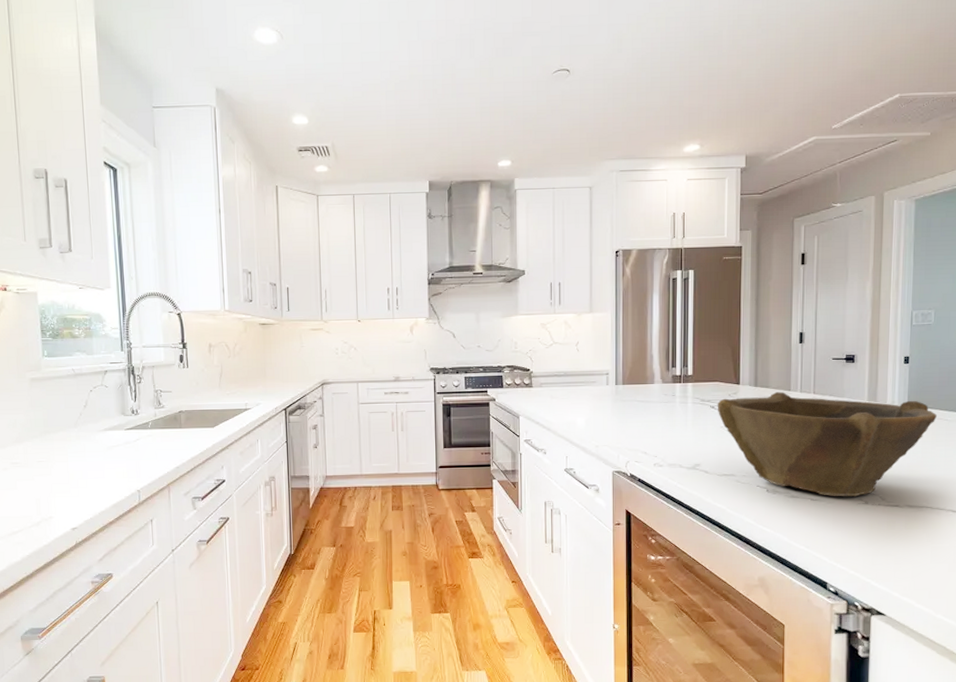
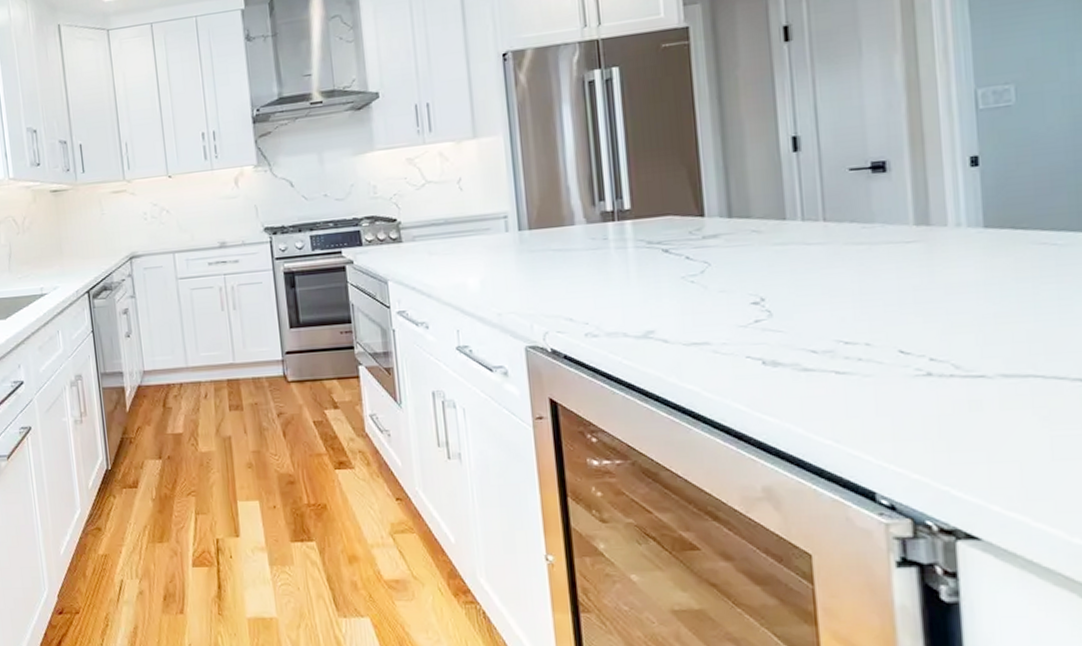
bowl: present [717,392,937,497] -> none [672,219,1037,367]

